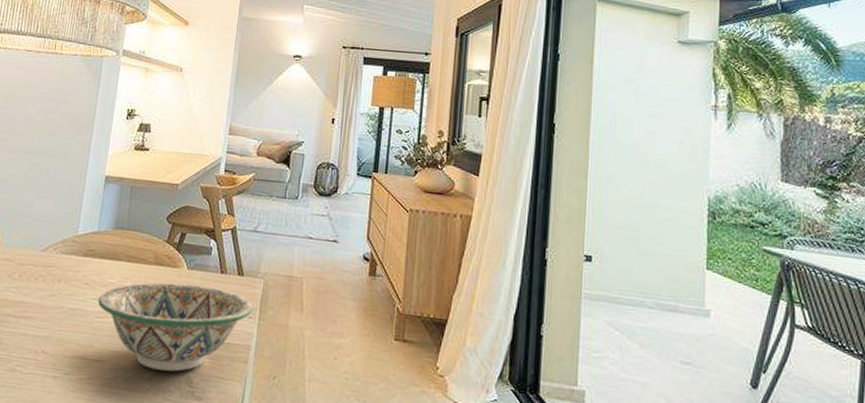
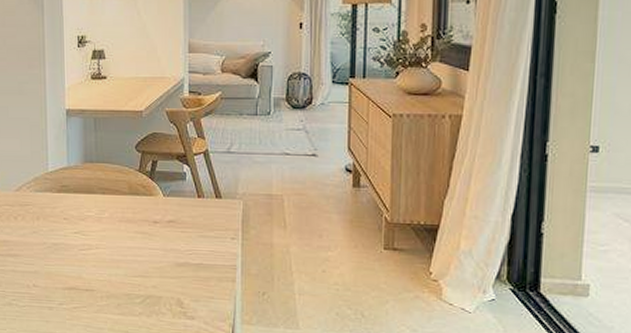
decorative bowl: present [98,283,253,372] -> none [79,211,235,295]

